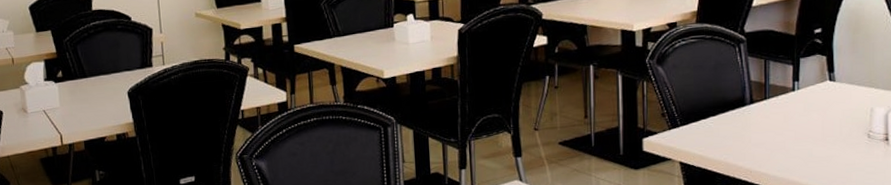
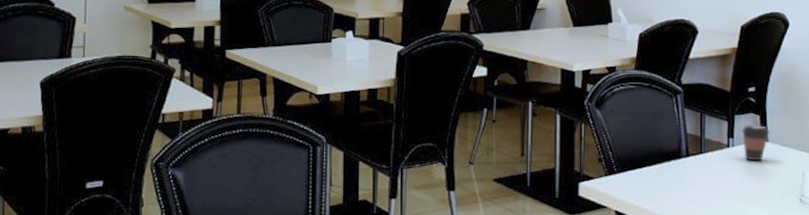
coffee cup: none [807,66,837,102] -> present [741,125,770,161]

